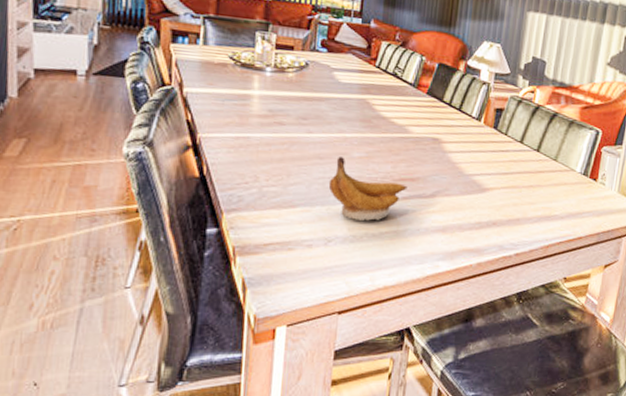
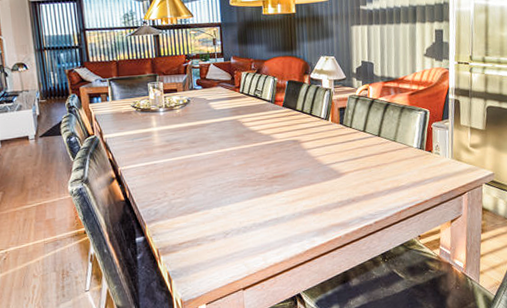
banana: present [328,157,408,221] -> none [219,167,280,215]

